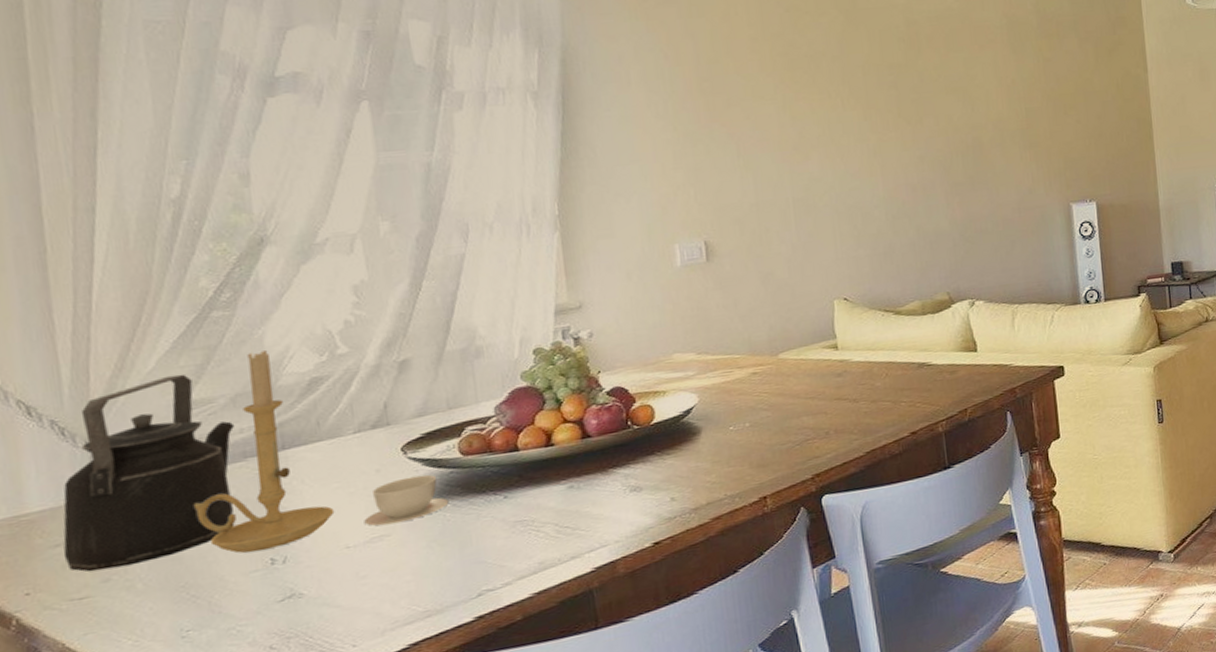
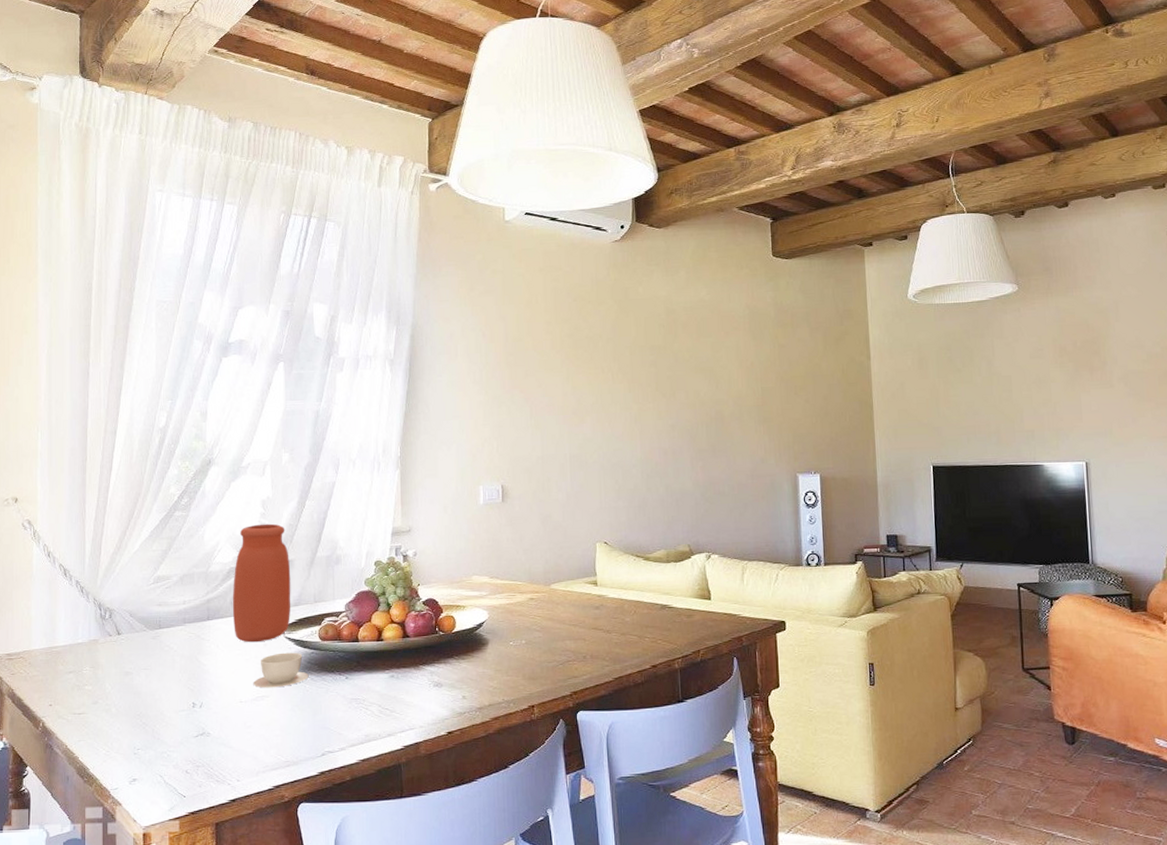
kettle: present [63,374,235,571] -> none [73,556,181,695]
candle holder: present [193,334,335,553] -> none [150,531,235,696]
vase: none [318,314,414,472] -> present [232,523,291,643]

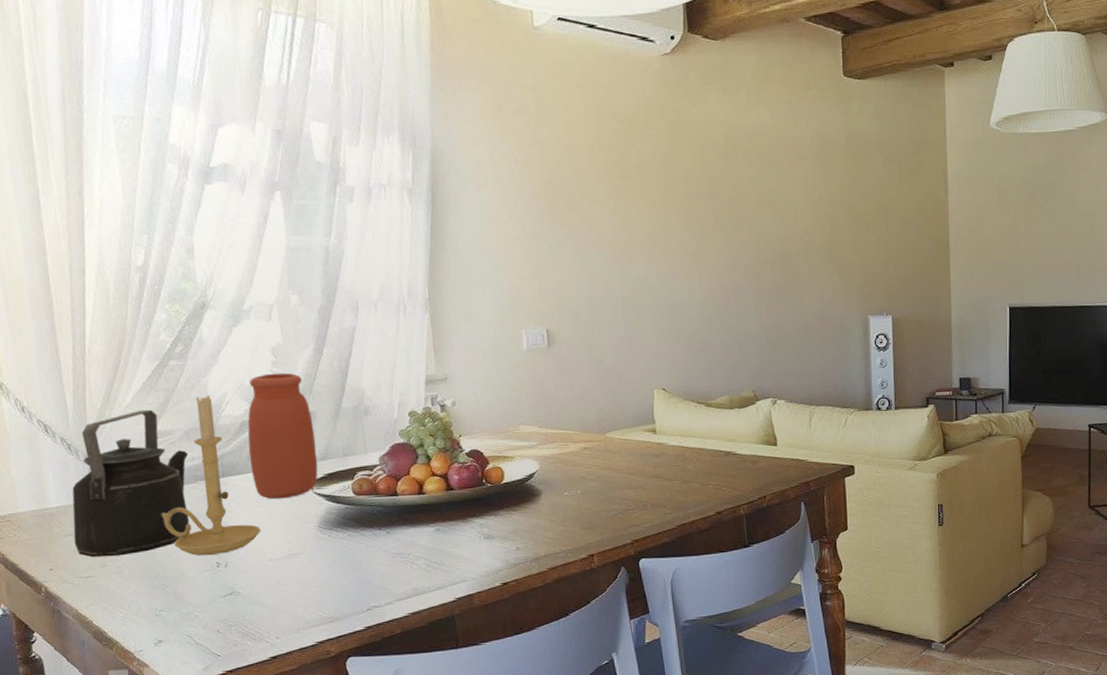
kettle: none [73,556,181,695] -> present [72,409,189,558]
candle holder: none [150,531,235,696] -> present [161,382,262,556]
teacup: present [253,652,309,688] -> none [283,508,345,546]

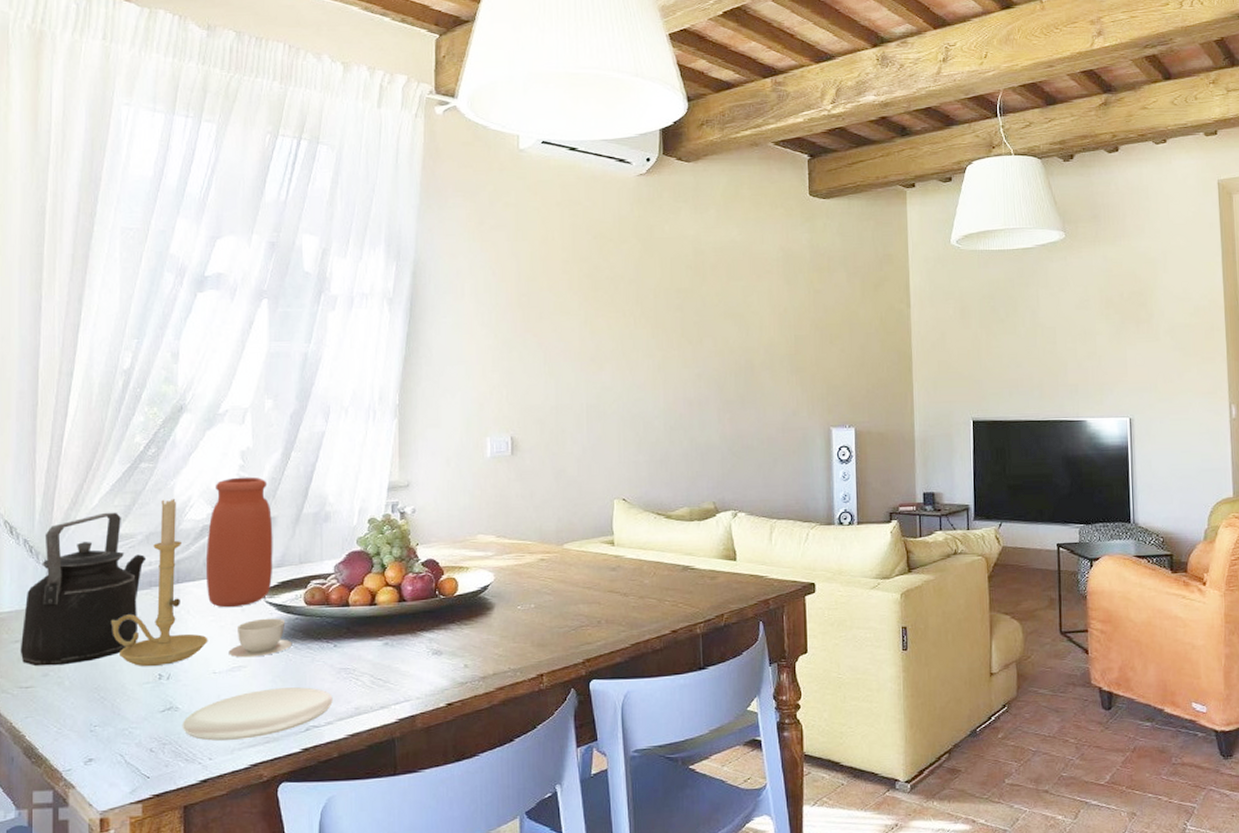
plate: none [245,571,391,622] -> present [182,687,333,741]
teacup: none [283,508,345,546] -> present [228,618,292,658]

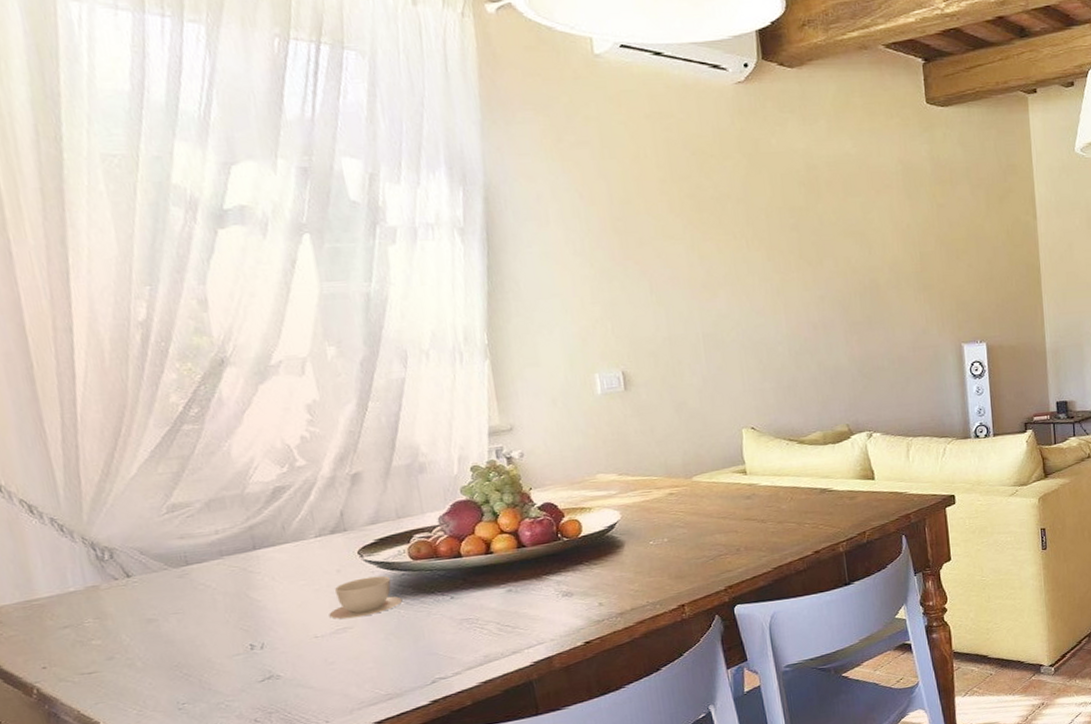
kettle: present [20,512,147,666] -> none [67,480,215,650]
candle holder: present [110,485,208,667] -> none [179,446,303,639]
plate: present [182,687,333,741] -> none [287,641,458,705]
vase: present [205,477,273,608] -> none [281,431,368,571]

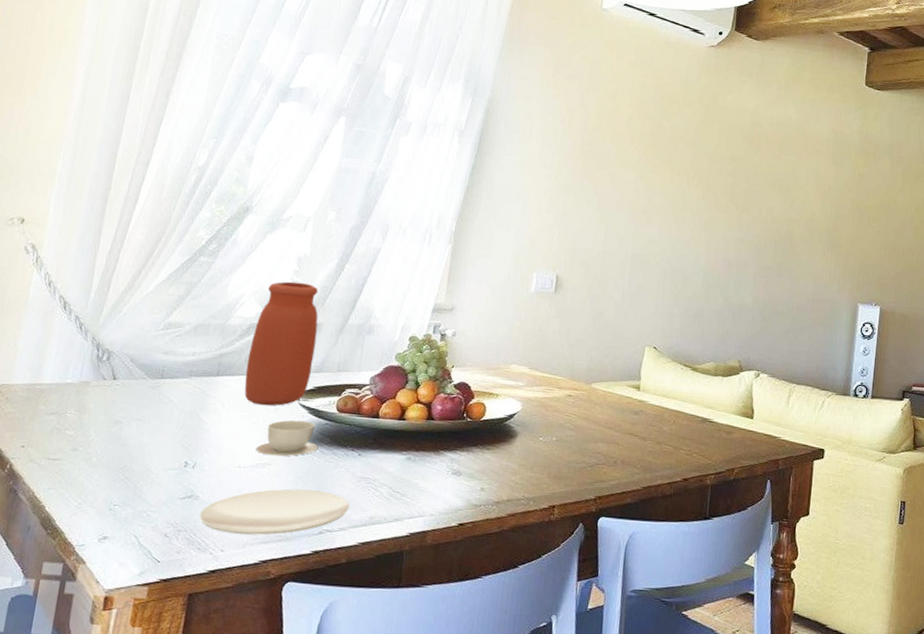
vase: none [281,431,368,571] -> present [244,281,319,406]
plate: none [287,641,458,705] -> present [199,488,350,535]

